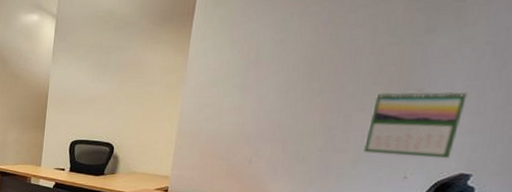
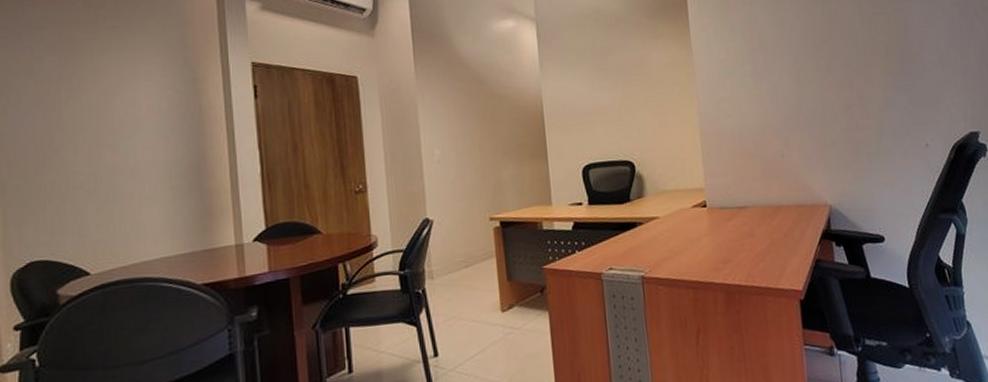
calendar: present [363,90,467,159] -> none [878,51,957,126]

